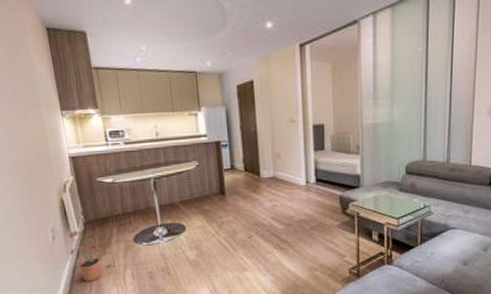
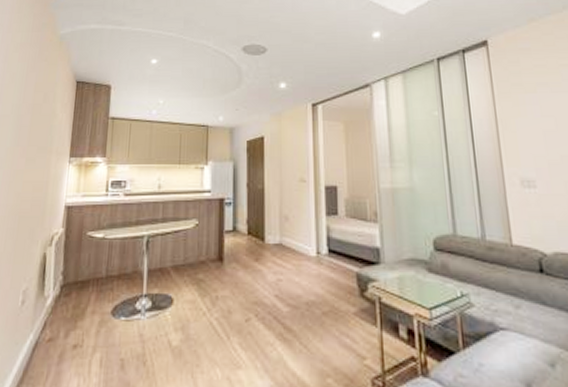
potted plant: present [69,228,101,282] -> none [35,293,72,367]

